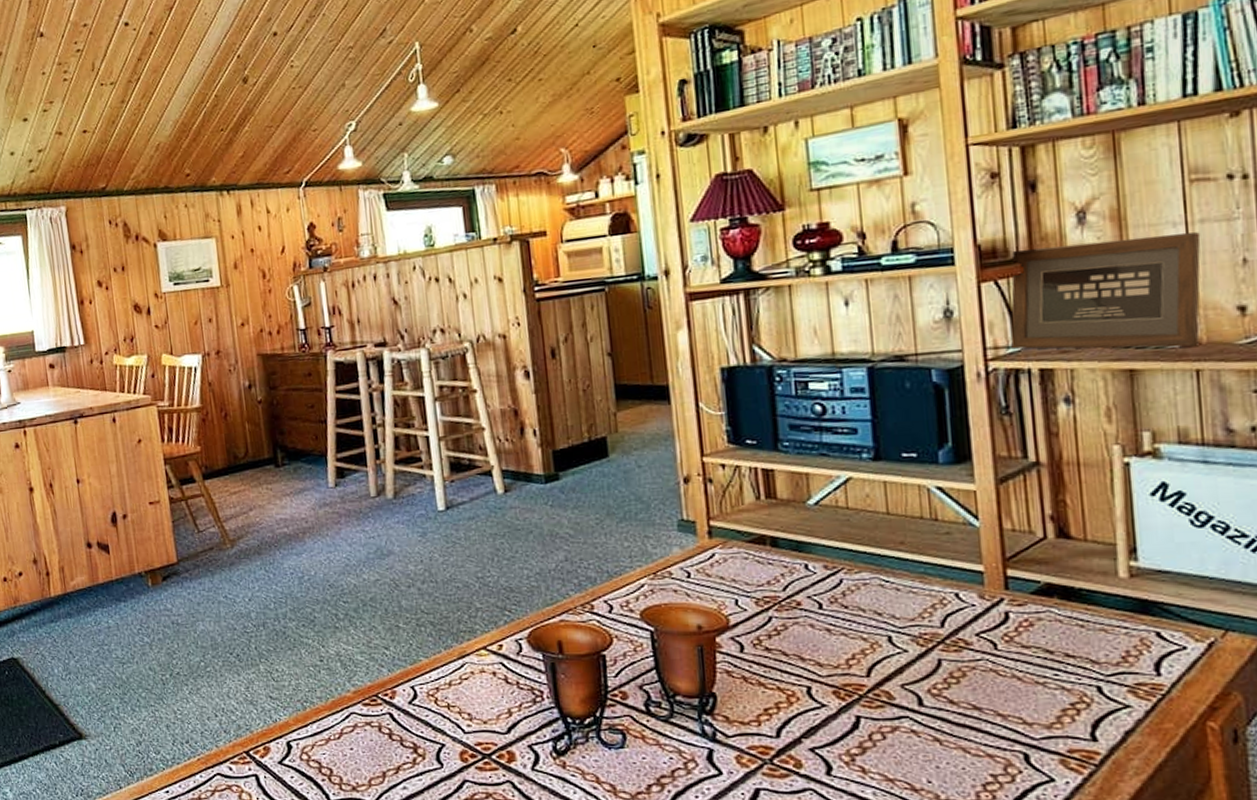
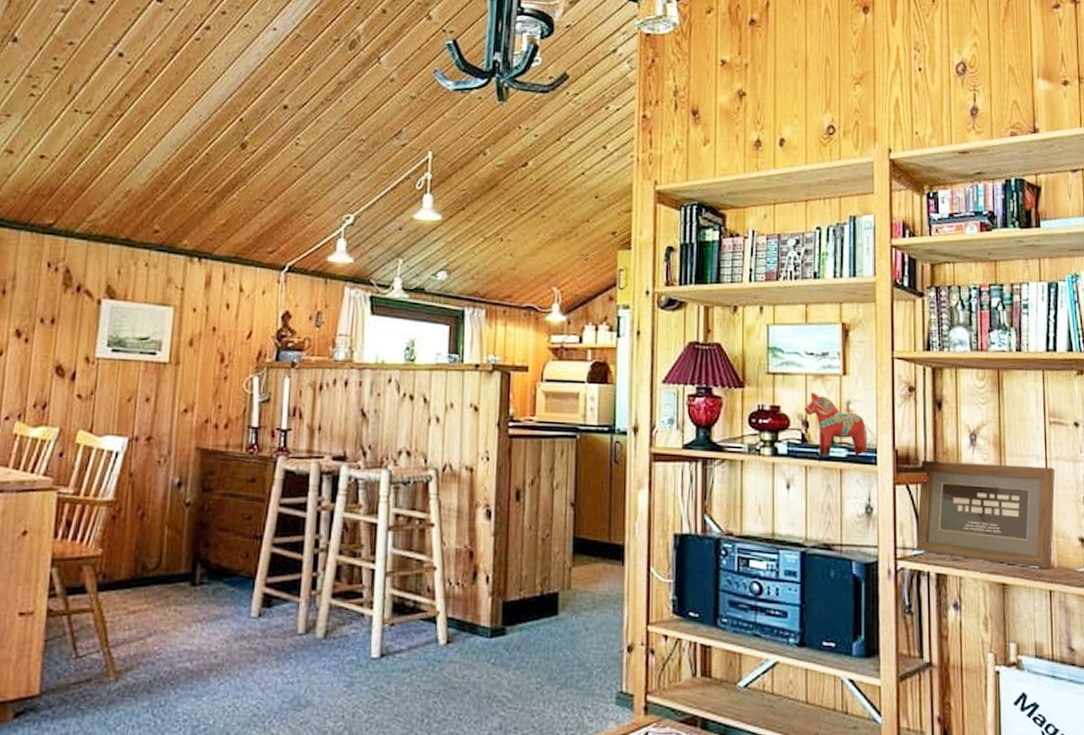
decorative figurine: none [859,201,941,267] -> present [804,393,867,458]

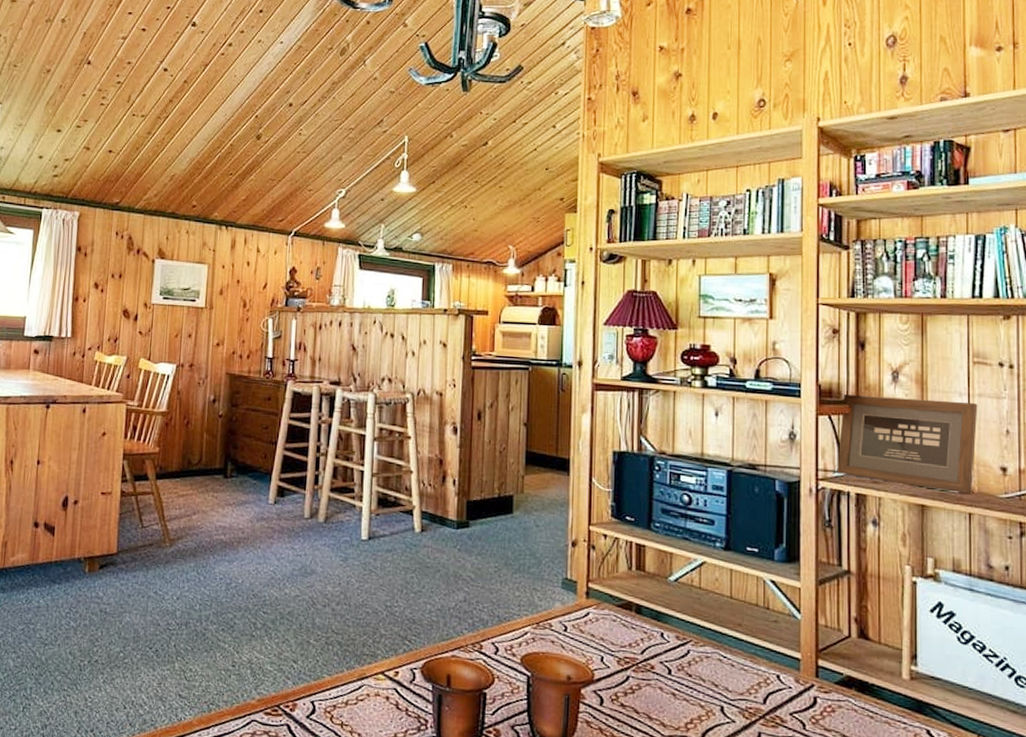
decorative figurine: present [804,393,867,458] -> none [733,334,791,391]

